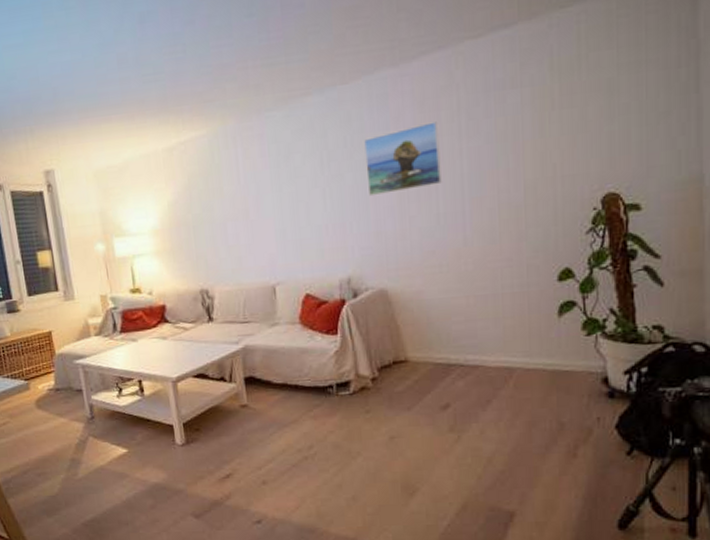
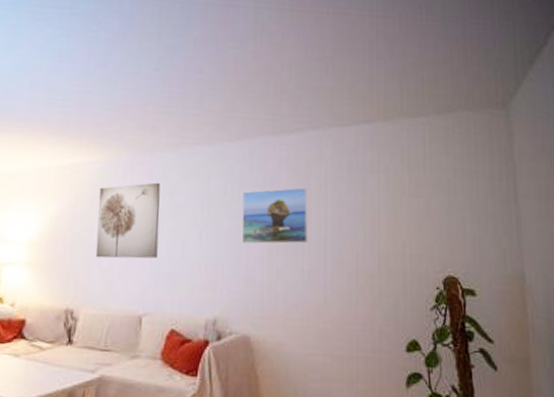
wall art: none [211,146,282,236] -> present [95,182,160,259]

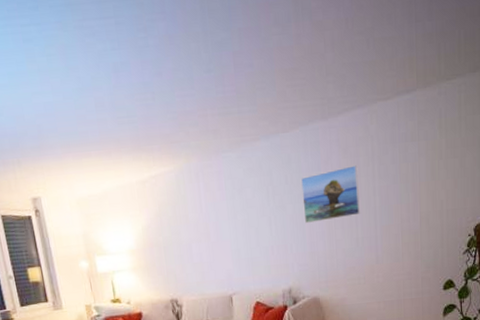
wall art: present [95,182,160,259] -> none [178,181,237,255]

